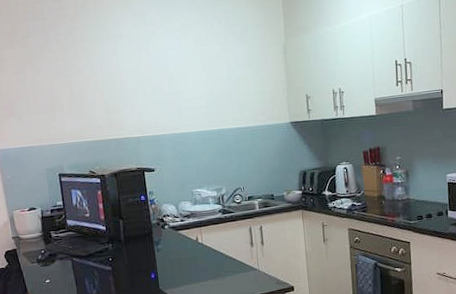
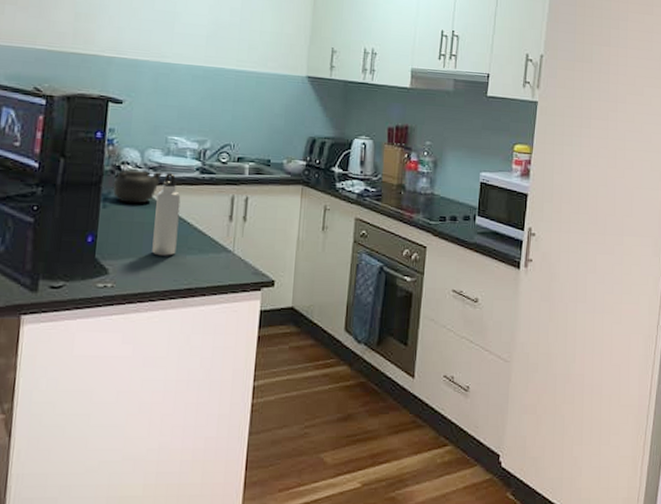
teapot: none [160,217,195,246] -> present [112,169,164,204]
water bottle: none [194,217,216,281] -> present [152,173,181,256]

